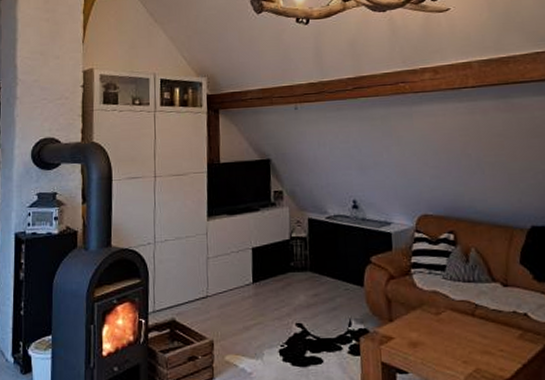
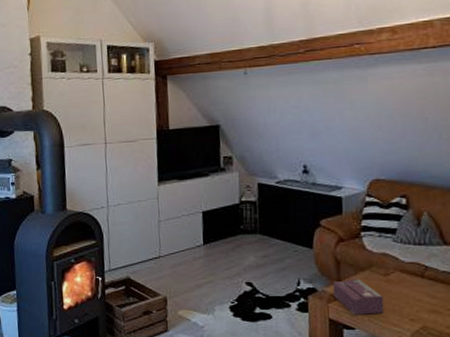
tissue box: none [384,318,437,358] -> present [333,278,384,315]

